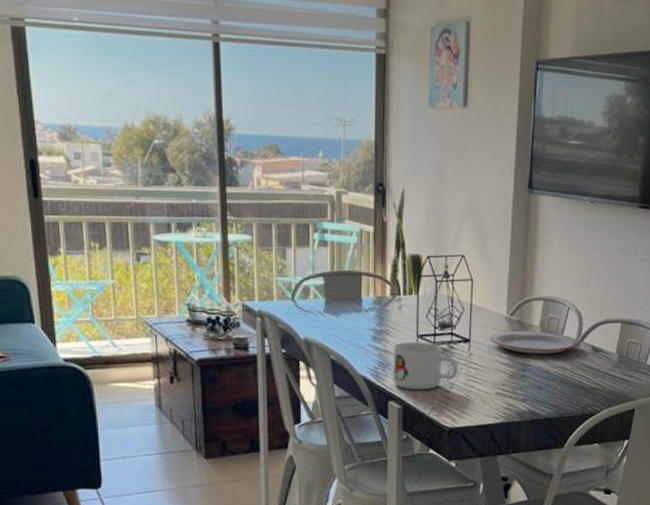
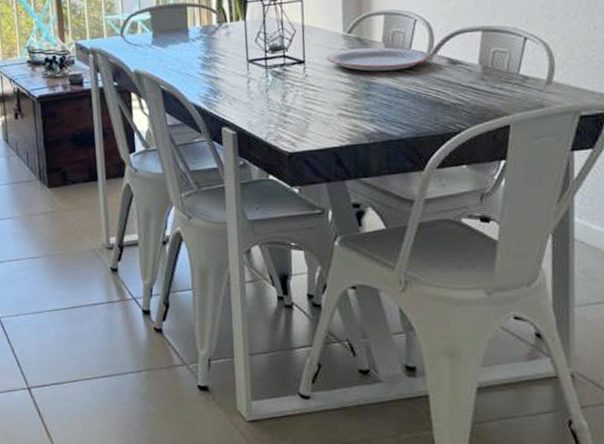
mug: present [393,341,459,390] -> none [223,66,295,116]

